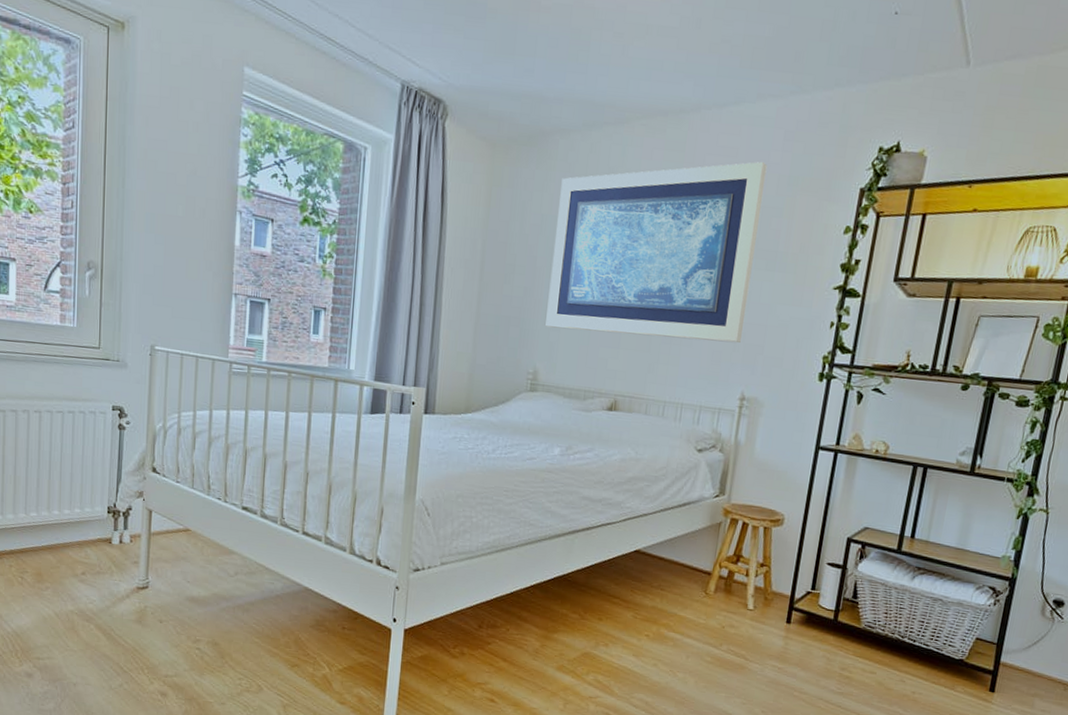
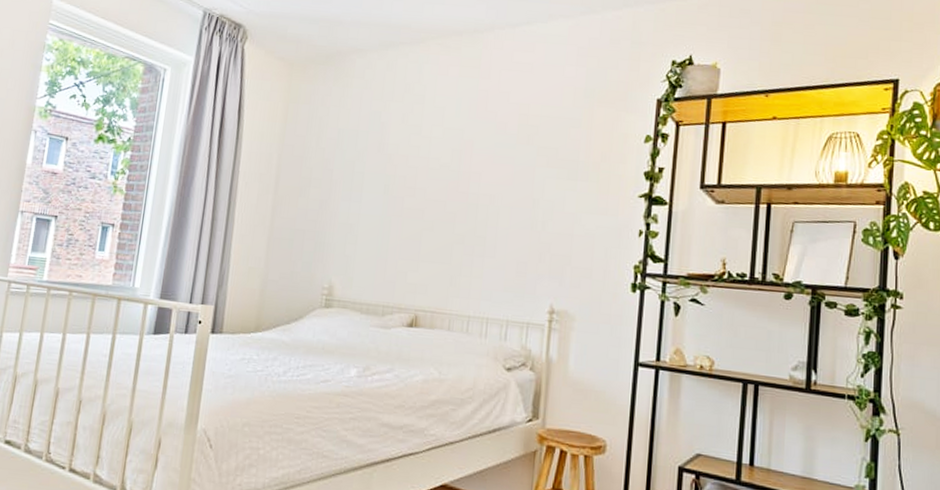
wall art: present [545,161,768,344] -> none [342,75,563,254]

